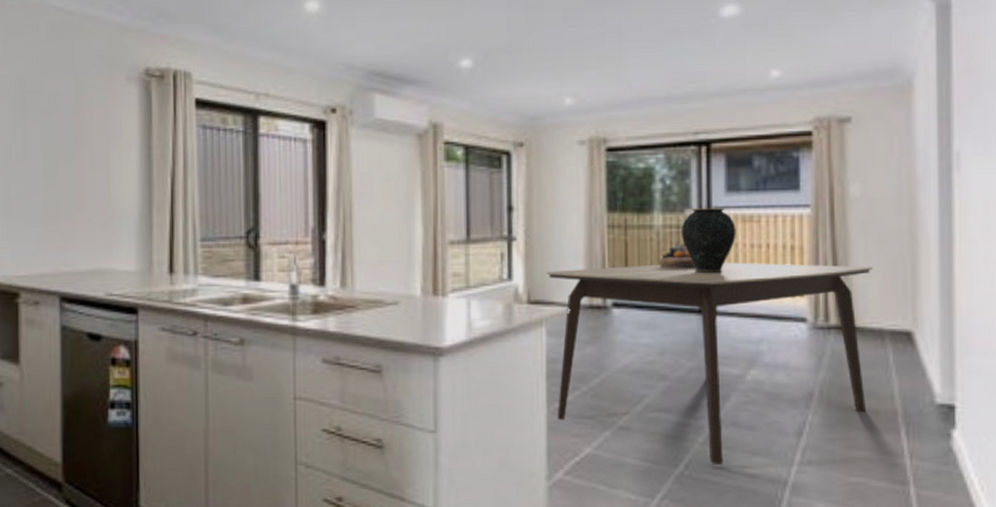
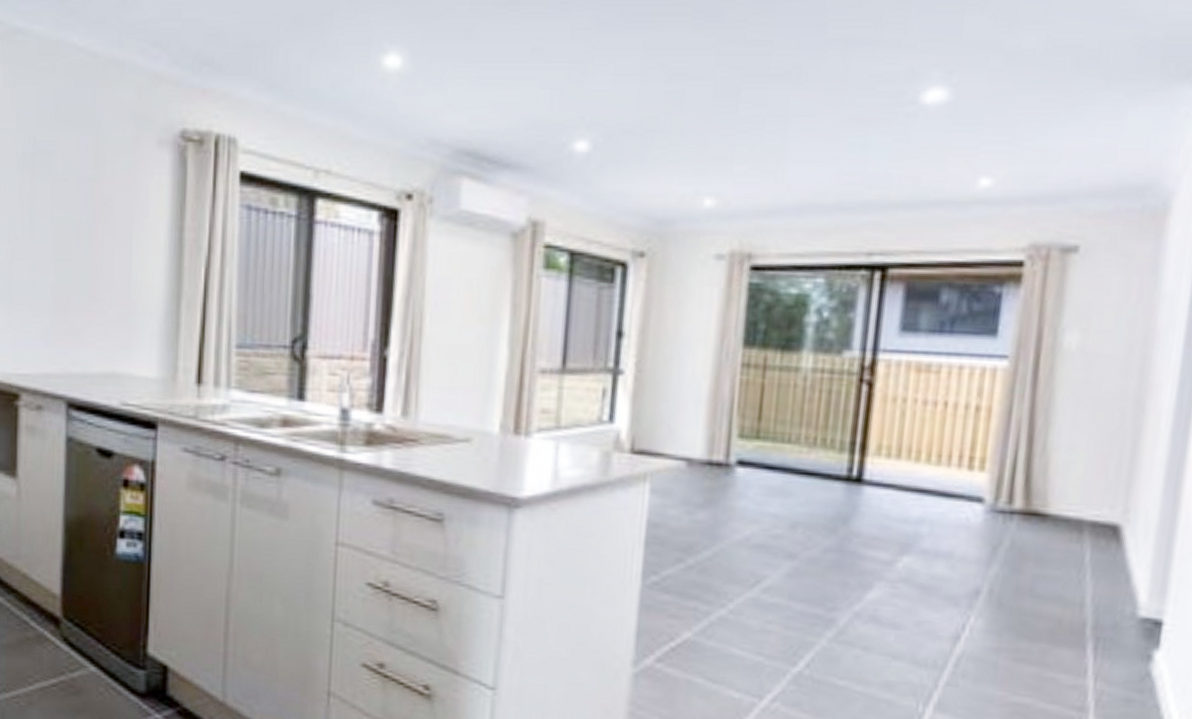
dining table: present [546,262,873,465] -> none [652,415,1081,667]
decorative bowl: present [658,243,696,269] -> none [801,392,849,426]
vase: present [681,208,736,274] -> none [834,350,908,435]

